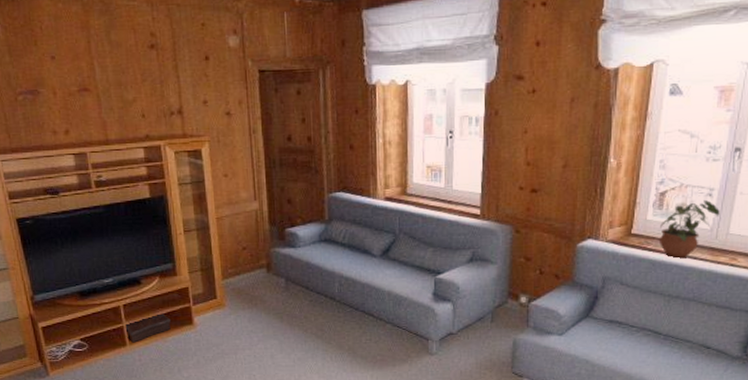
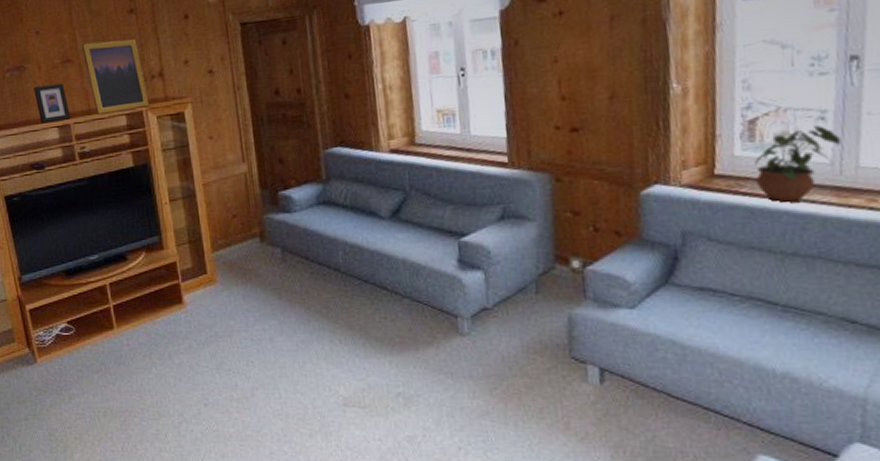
picture frame: none [49,111,87,150] -> present [34,83,71,124]
picture frame: none [101,74,168,147] -> present [82,39,150,116]
decorative box: present [126,313,172,343] -> none [113,292,160,326]

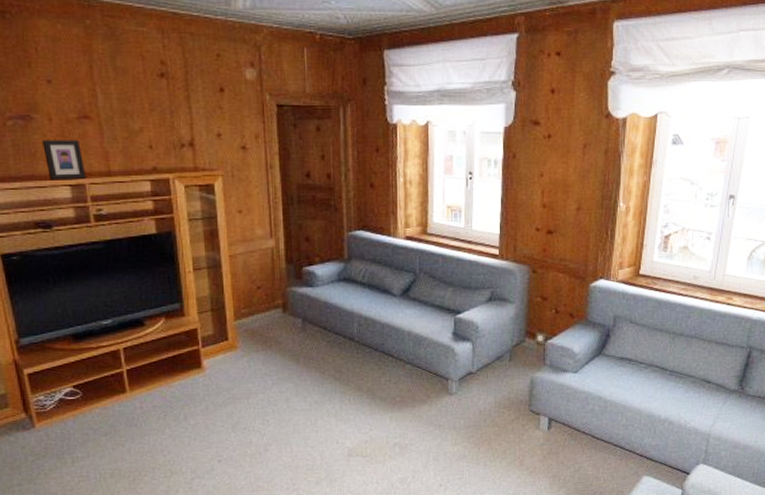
picture frame: present [82,39,150,116] -> none [104,102,178,178]
potted plant: present [754,125,841,203] -> none [665,243,717,297]

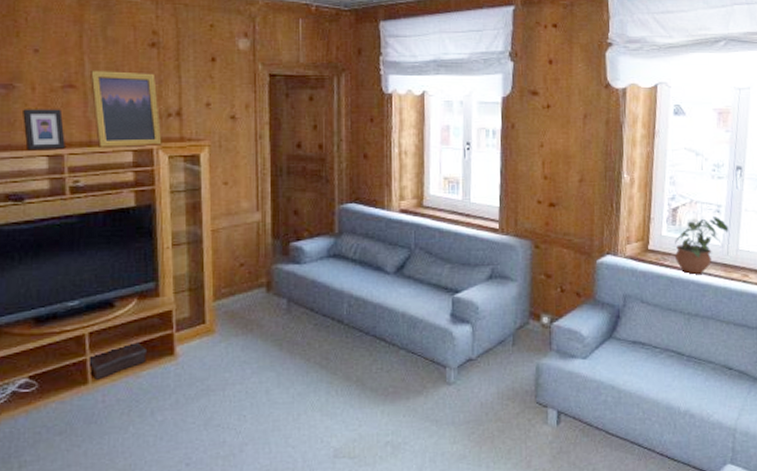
picture frame: none [104,102,178,178] -> present [90,71,162,149]
decorative box: none [126,357,178,389] -> present [88,342,148,380]
potted plant: none [665,243,717,297] -> present [675,217,729,274]

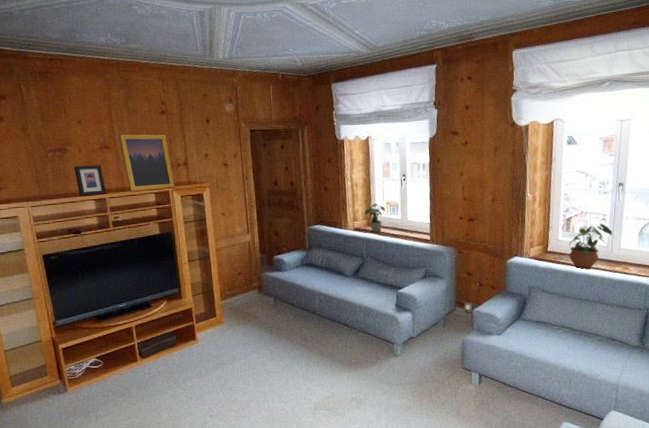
potted plant: none [413,178,443,216] -> present [364,203,386,233]

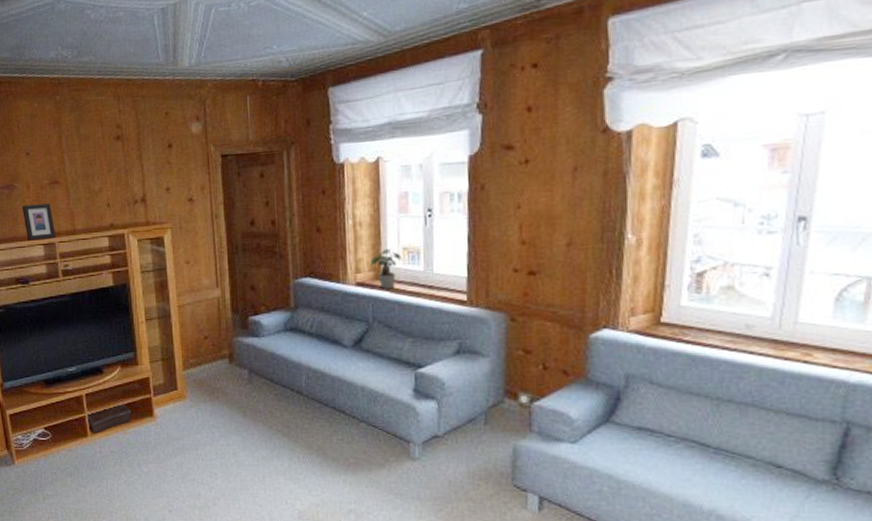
picture frame: present [119,134,175,193] -> none [70,164,132,236]
potted plant: present [569,223,612,269] -> none [699,281,782,352]

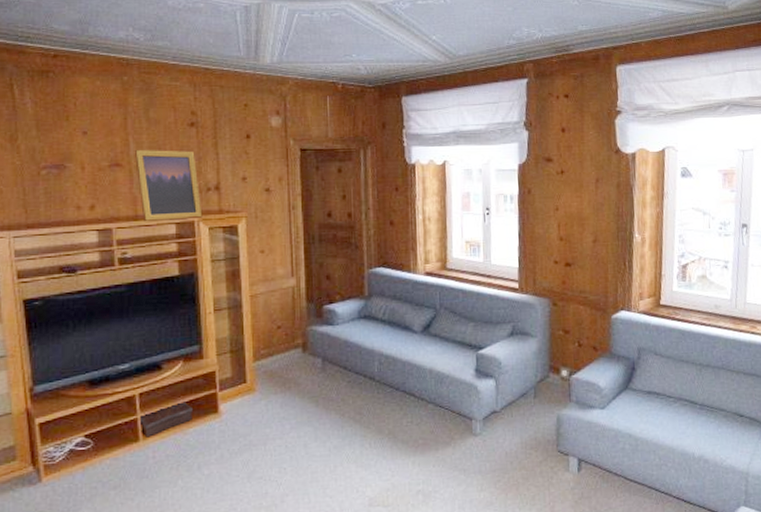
picture frame: present [22,203,56,241] -> none [74,186,113,226]
picture frame: none [70,164,132,236] -> present [135,150,203,222]
potted plant: present [370,249,402,289] -> none [437,242,465,278]

